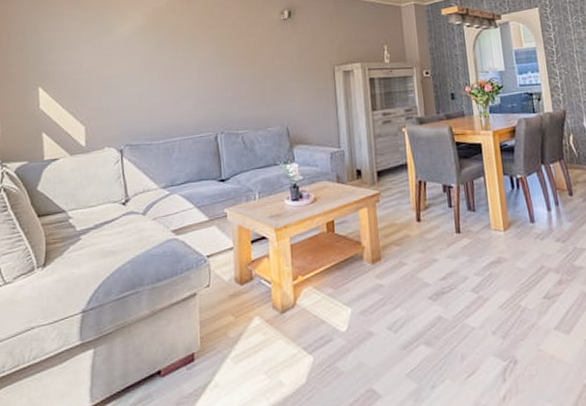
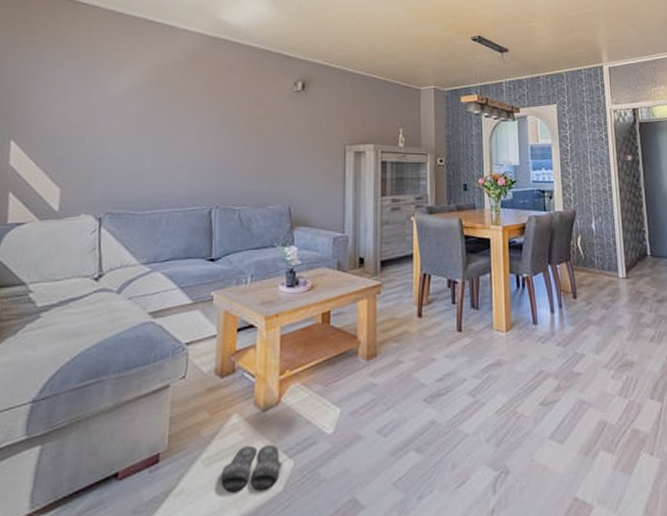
slippers: none [249,342,303,386] -> present [221,444,282,493]

